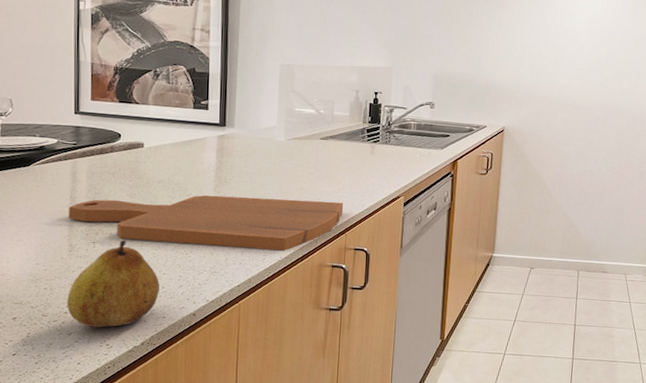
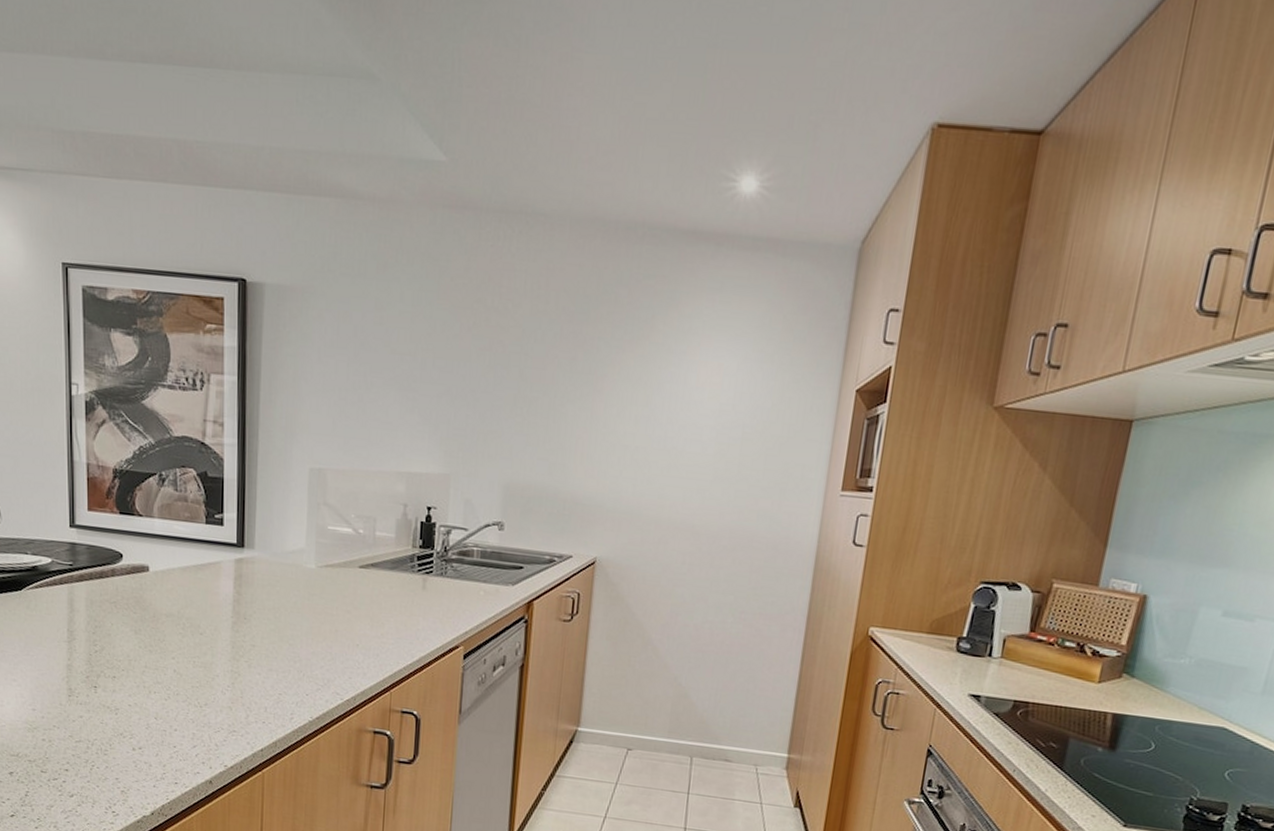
fruit: present [67,240,160,328] -> none [68,685,170,791]
cutting board: present [69,195,344,251] -> none [67,634,388,710]

